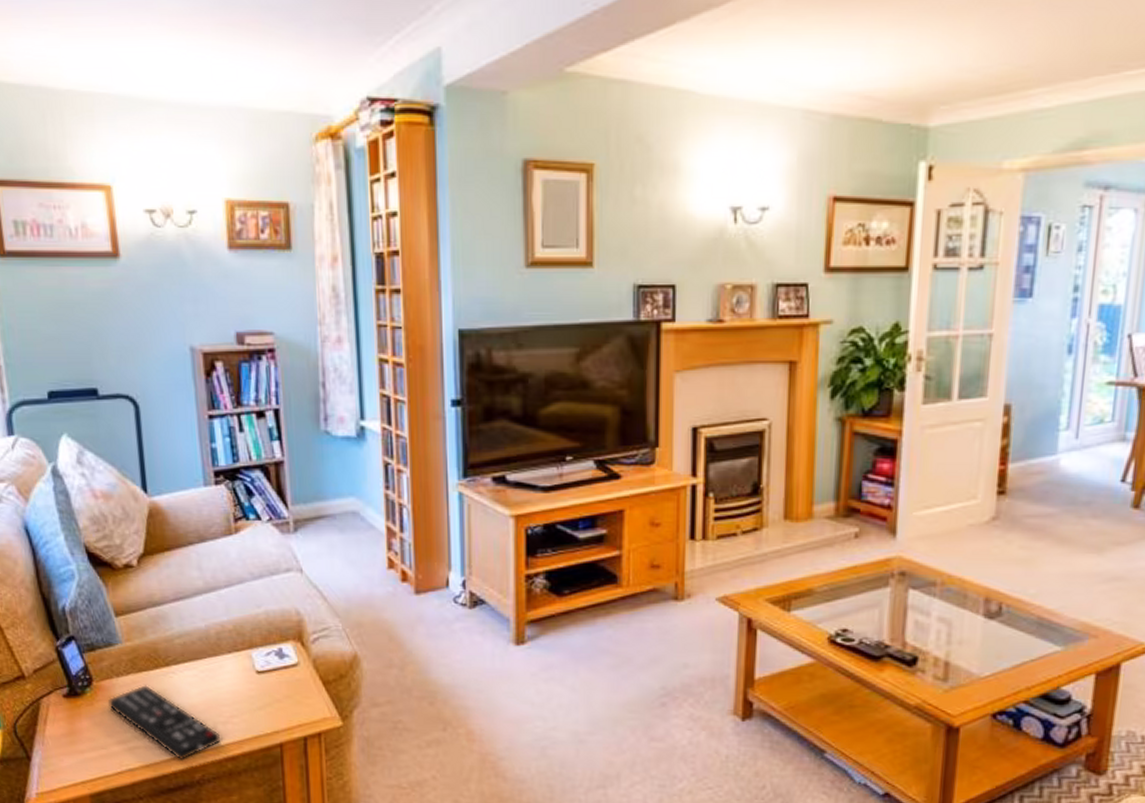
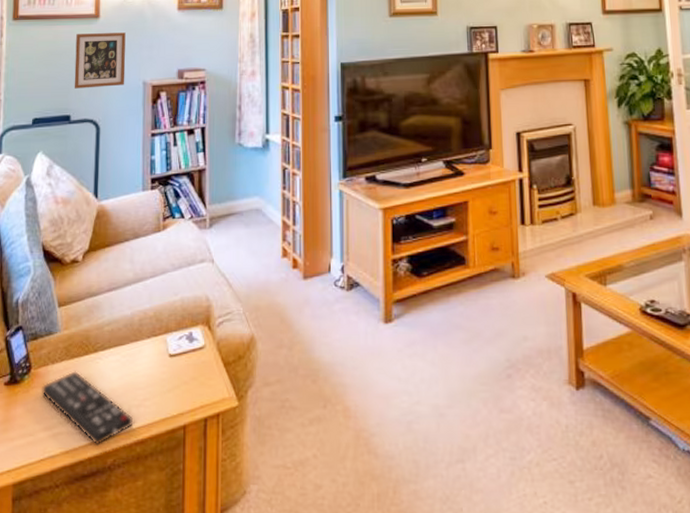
picture frame: none [90,279,166,354] -> present [74,32,126,89]

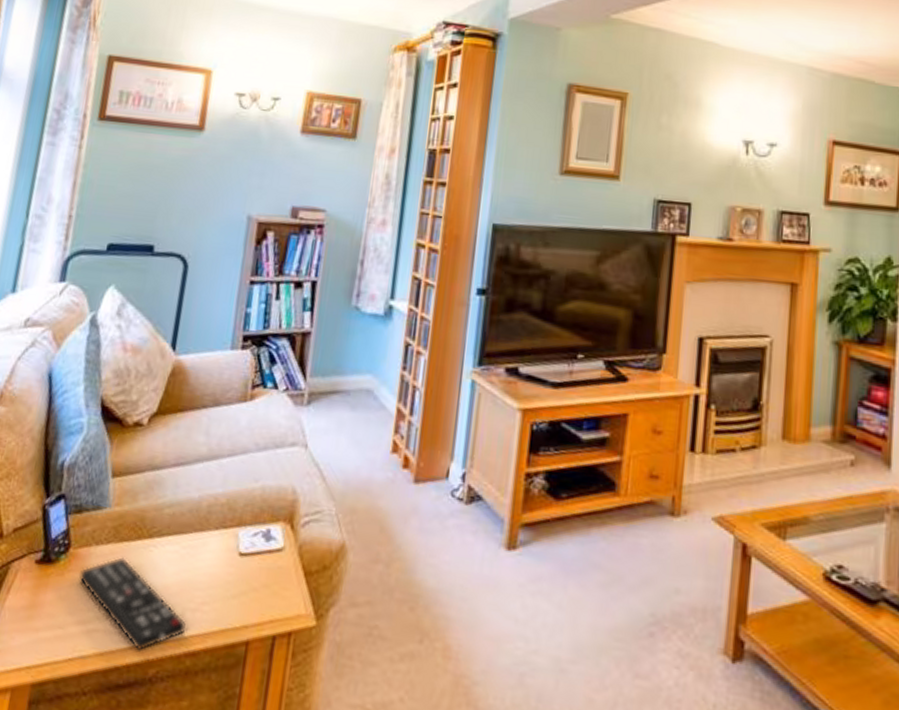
picture frame: present [74,32,126,89] -> none [162,147,234,217]

